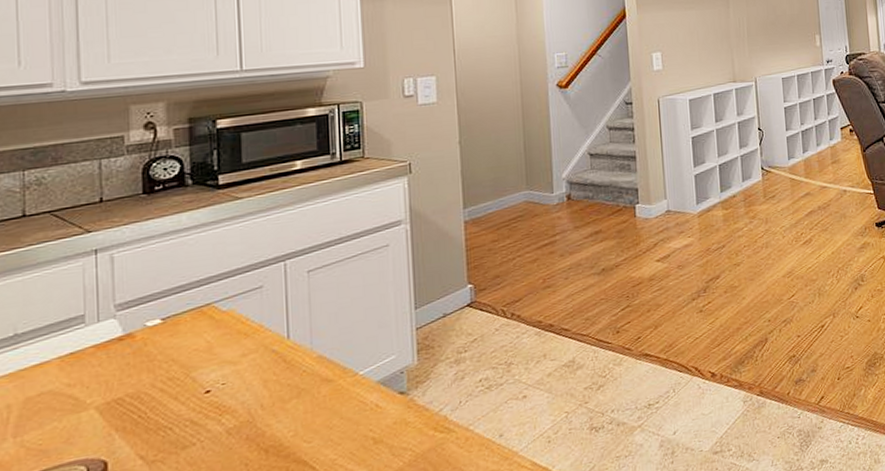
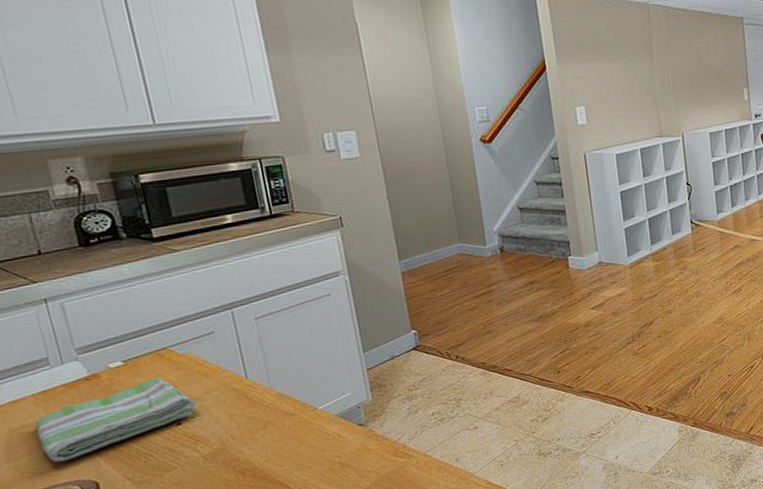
dish towel: none [52,337,230,437] -> present [35,377,197,463]

